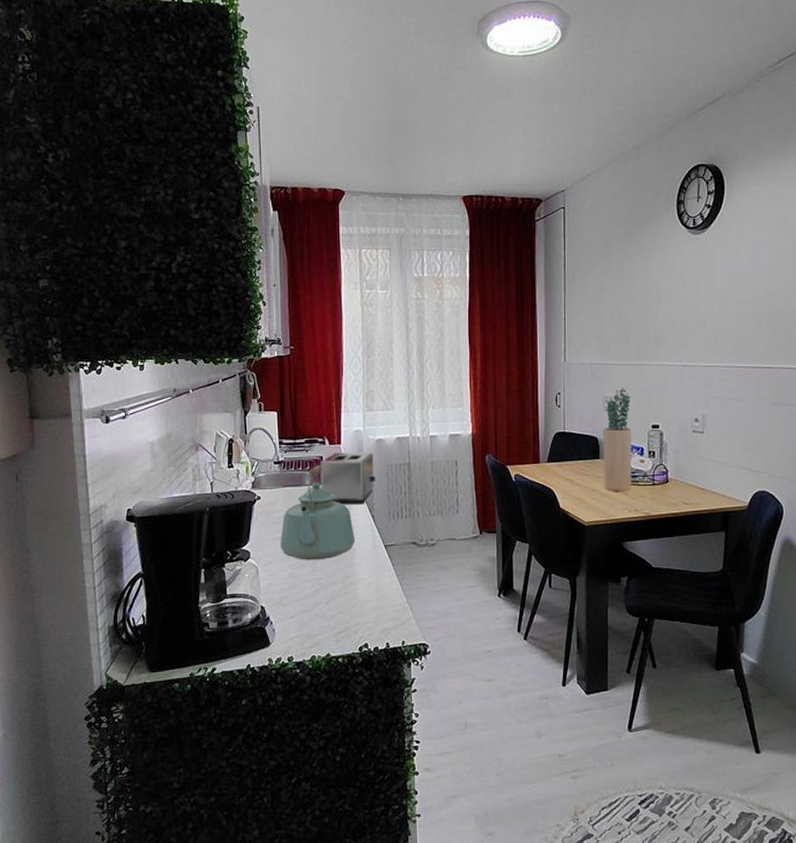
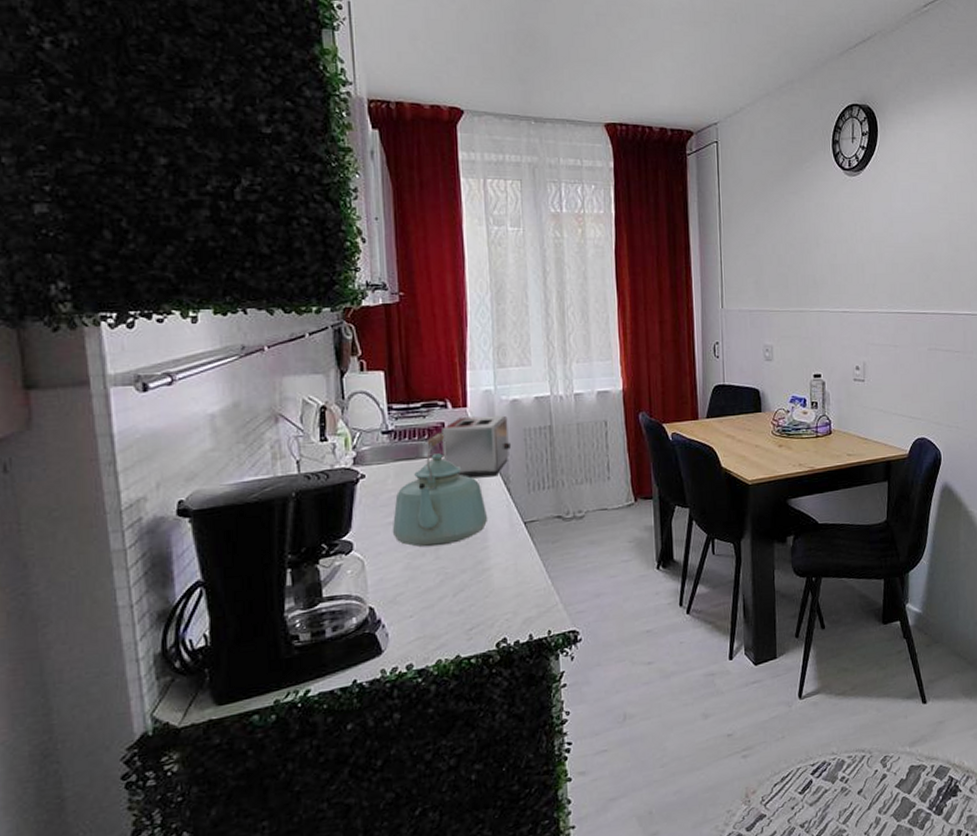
vase: present [603,387,632,492] -> none [764,335,796,447]

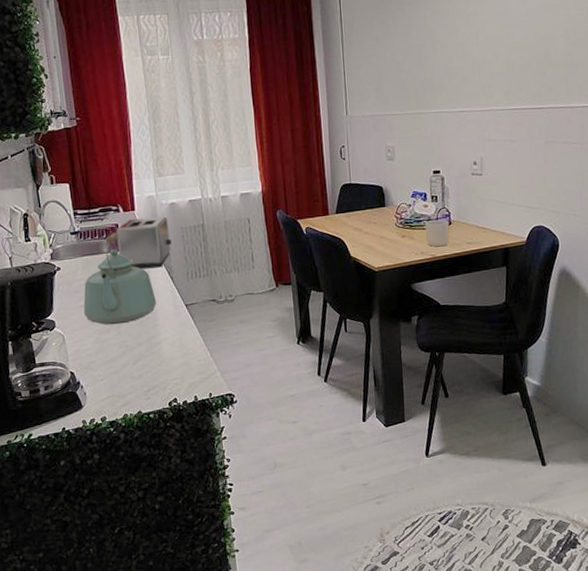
mug: none [803,428,830,459] -> present [424,219,450,247]

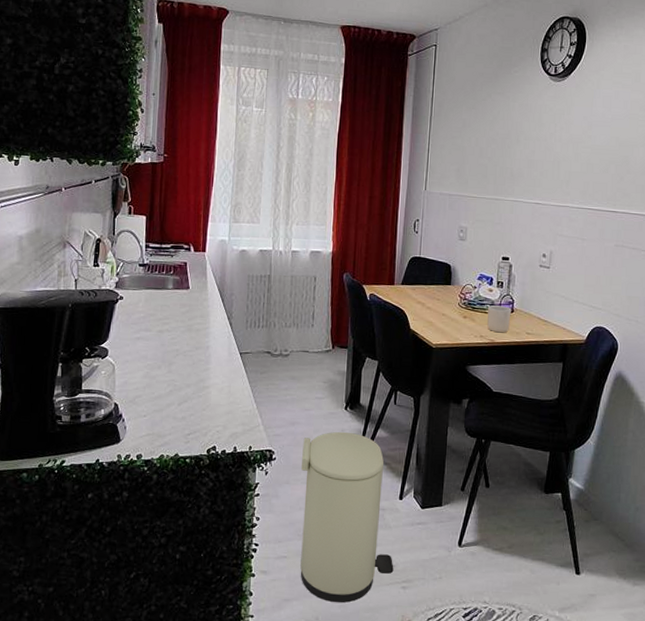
kettle: present [83,232,157,325] -> none [138,271,212,362]
toaster: present [116,216,172,269] -> none [183,260,237,312]
pedal bin: none [261,365,367,526] -> present [300,431,394,603]

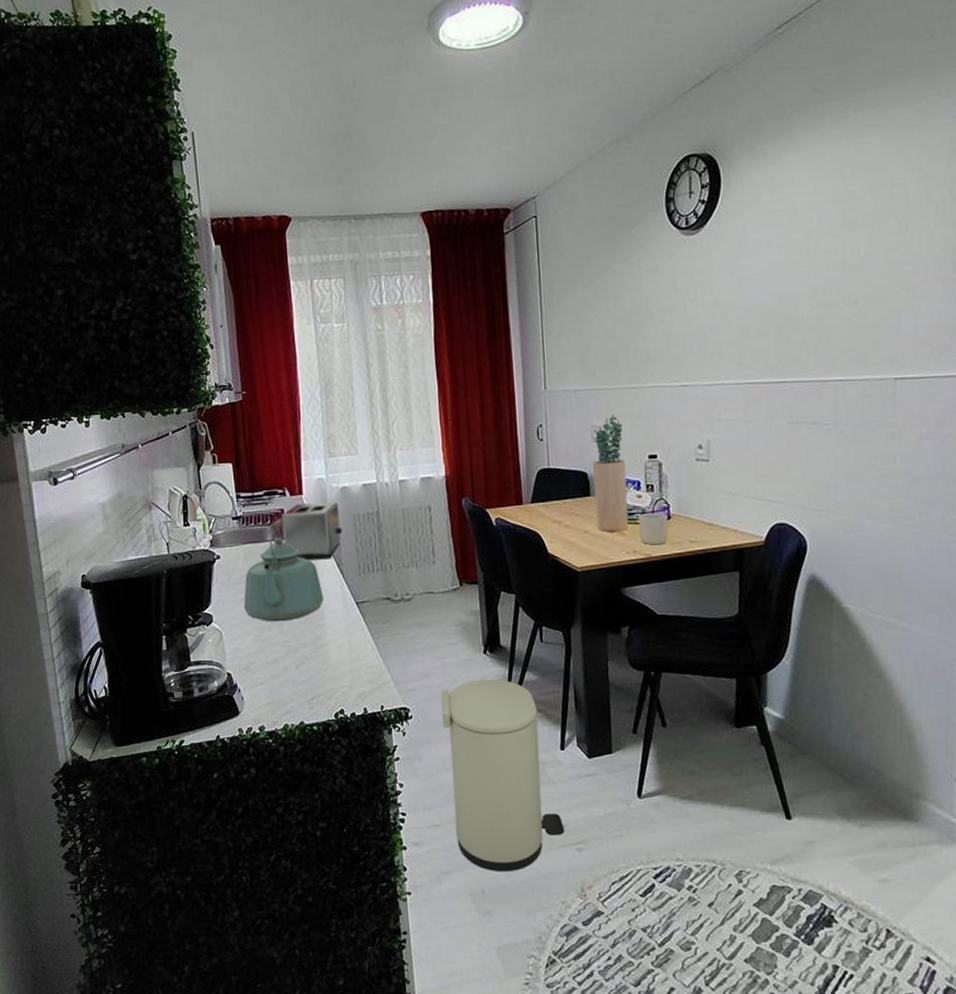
kettle: none [138,271,212,362] -> present [243,518,324,622]
toaster: none [183,260,237,312] -> present [282,502,343,561]
vase: none [453,219,484,318] -> present [592,414,629,533]

